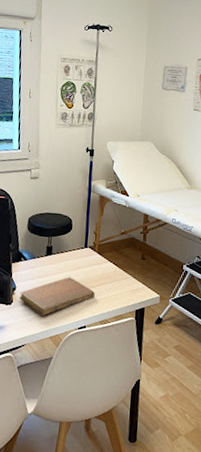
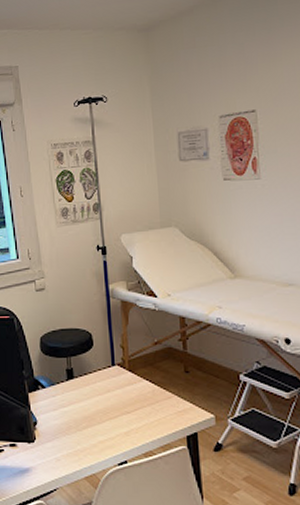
notebook: present [19,277,95,317] -> none [42,403,133,454]

